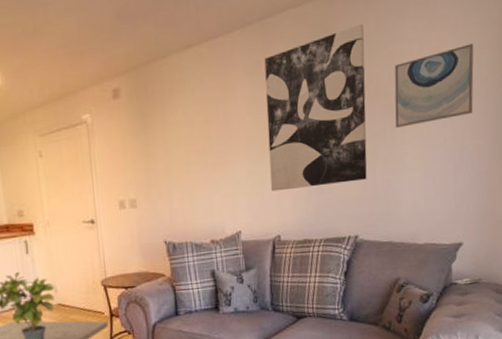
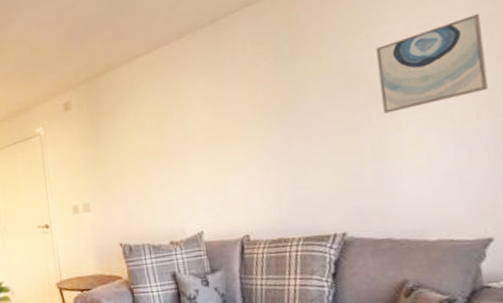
wall art: present [264,23,367,192] -> none [219,11,352,190]

